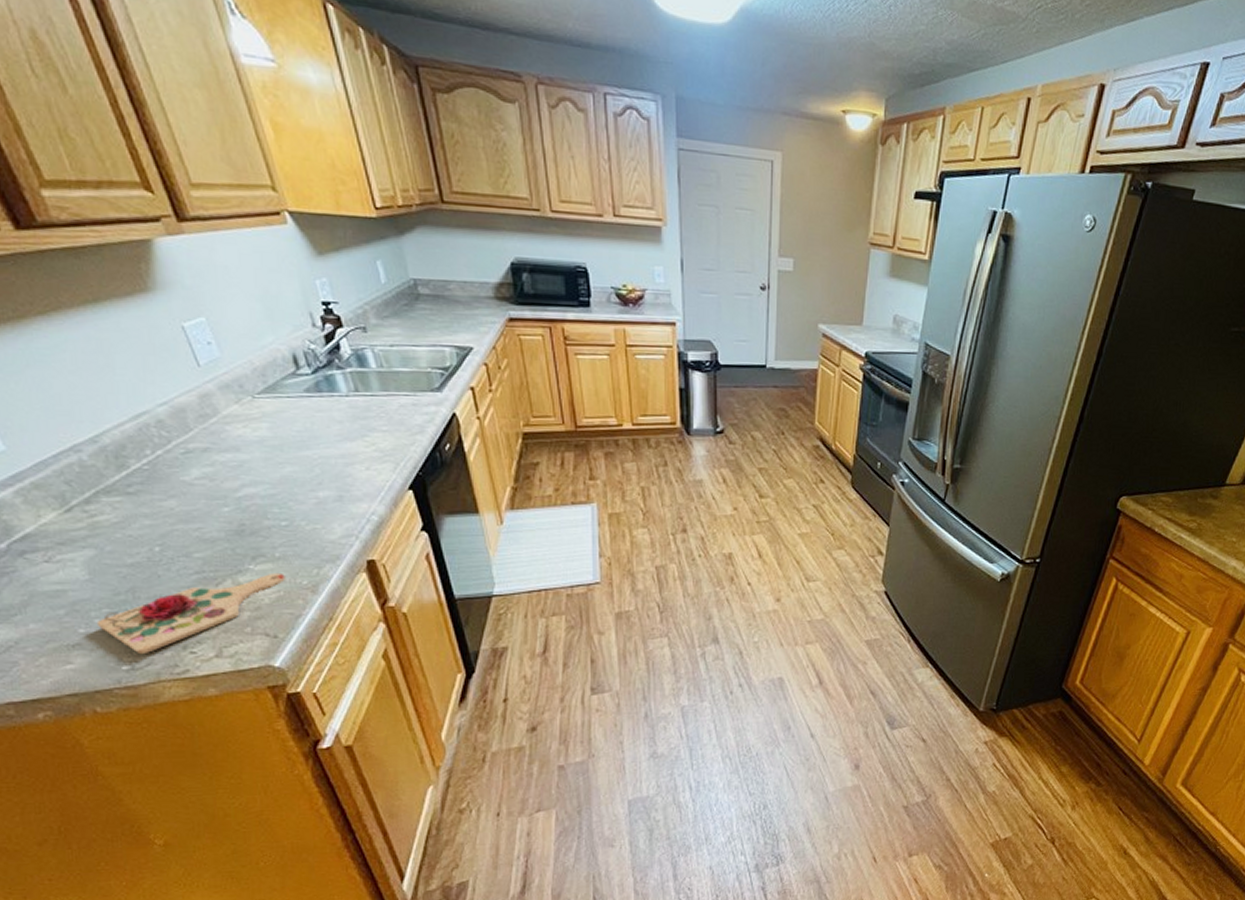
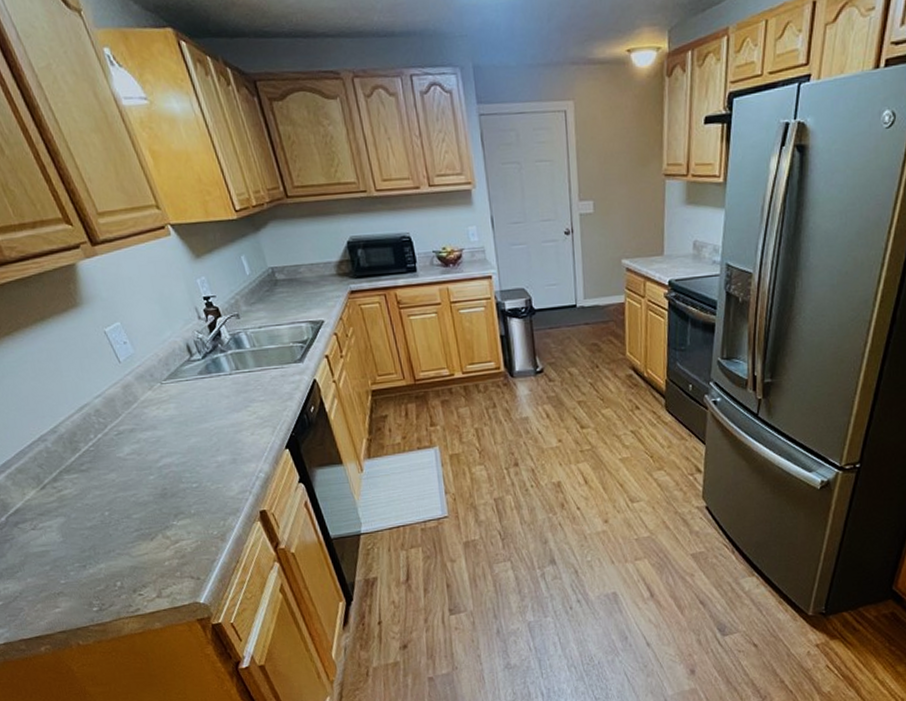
cutting board: present [96,572,285,655] -> none [72,526,201,598]

